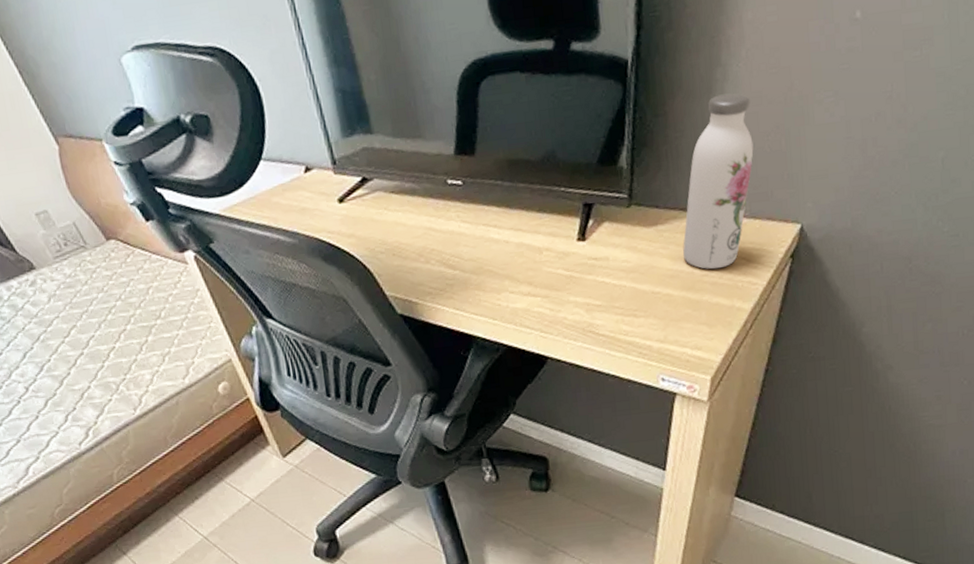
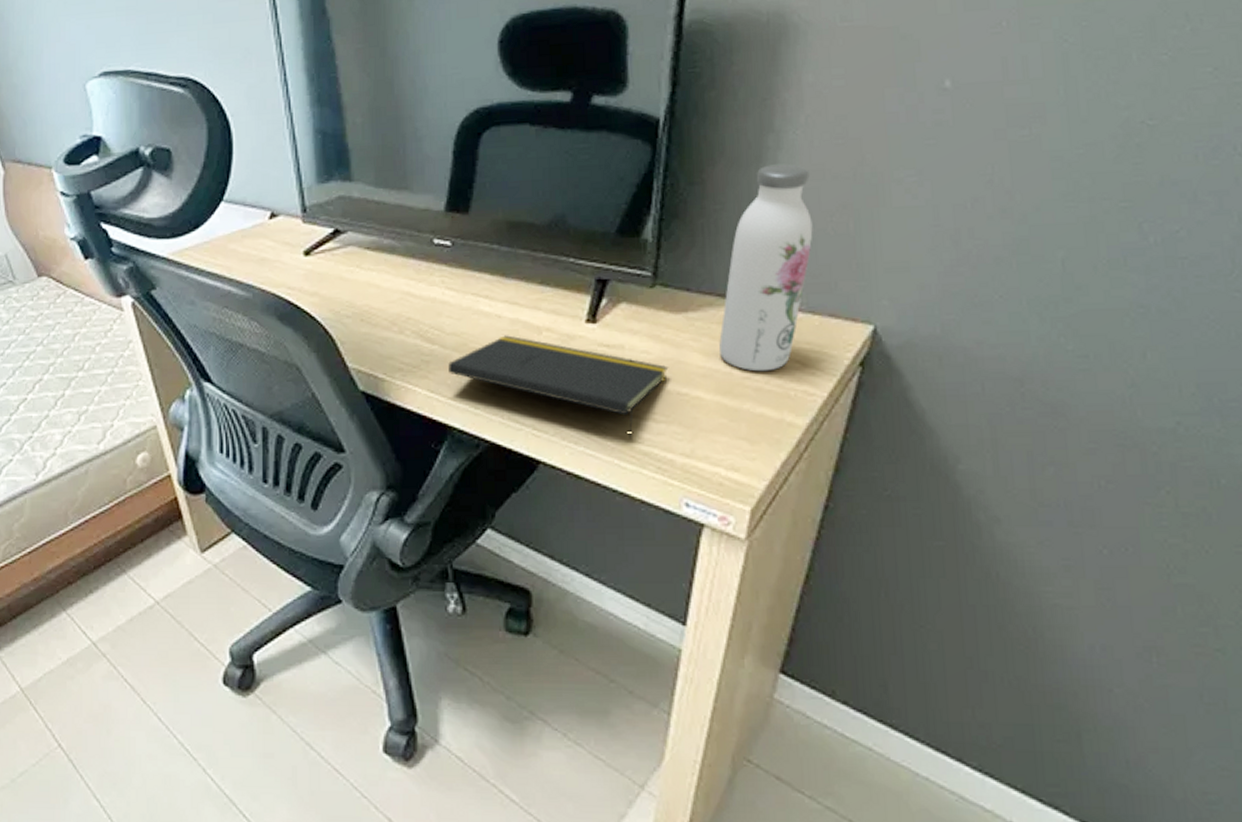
notepad: none [469,257,645,333] -> present [448,335,669,439]

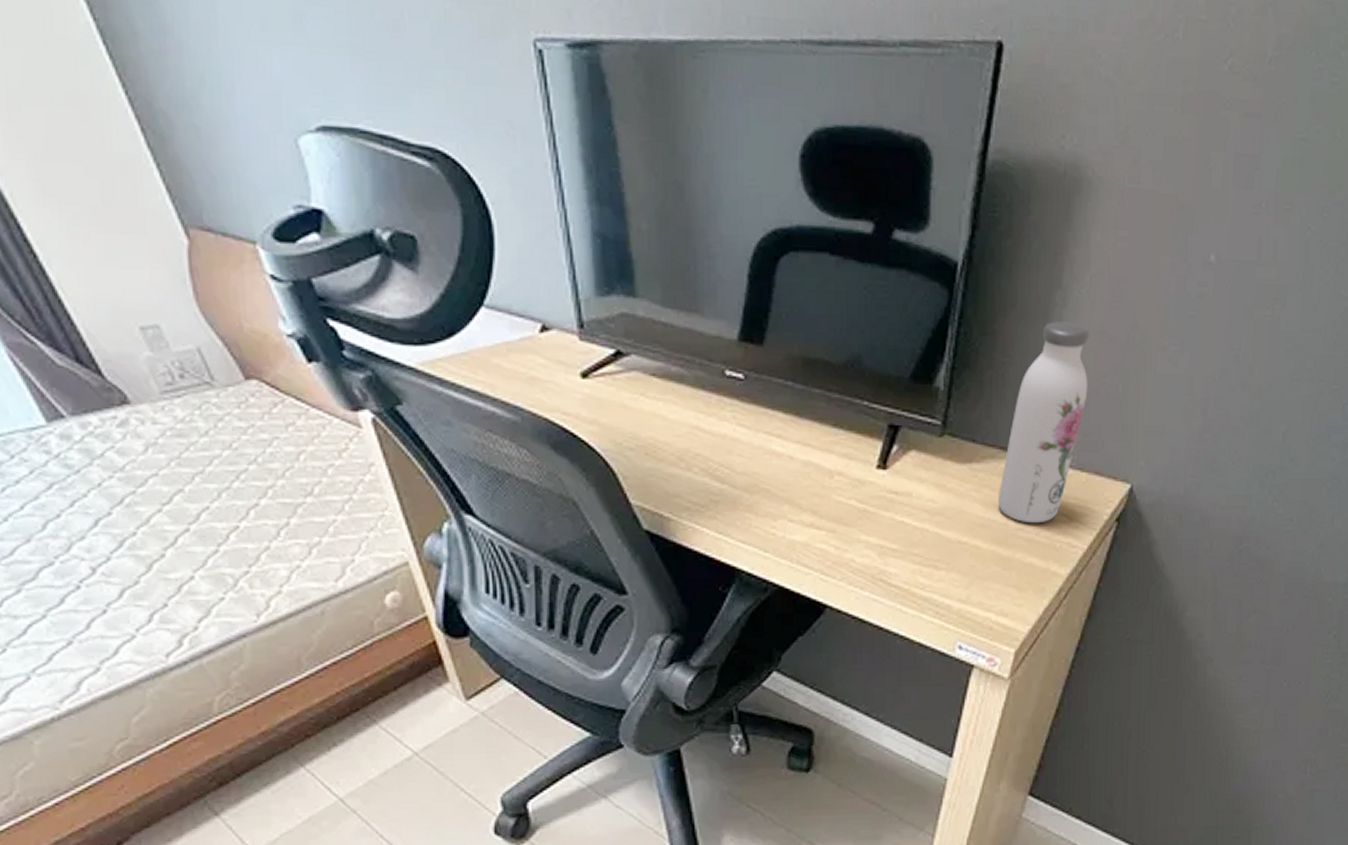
notepad: present [448,335,669,439] -> none [738,477,952,585]

